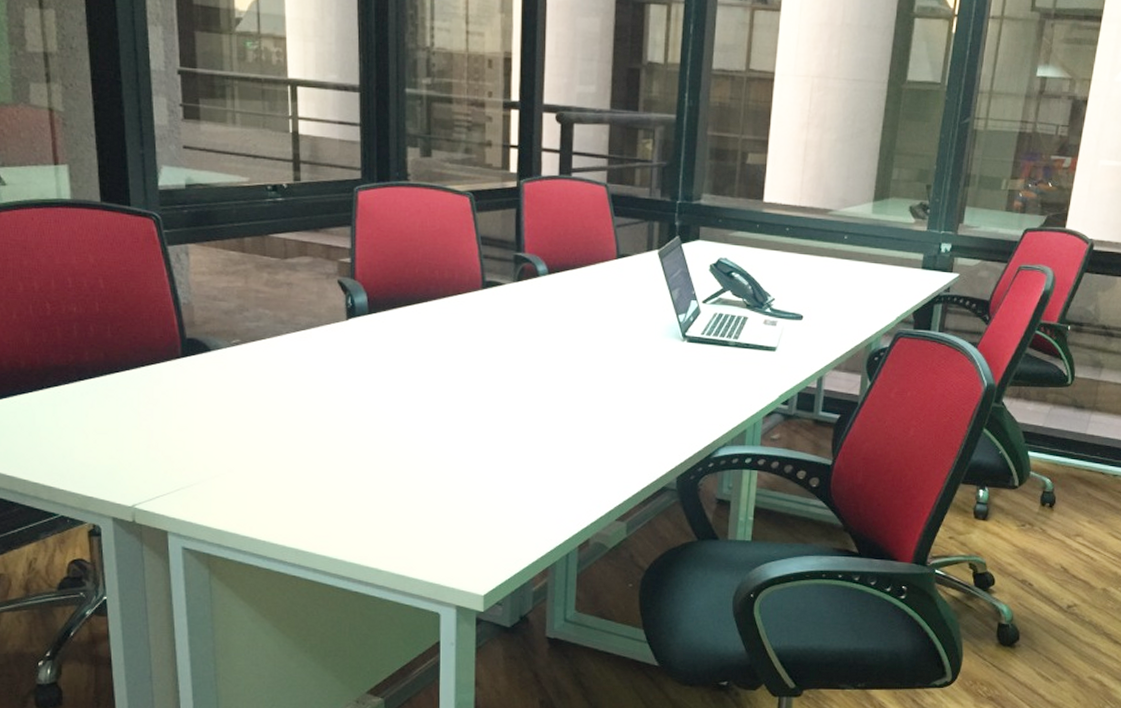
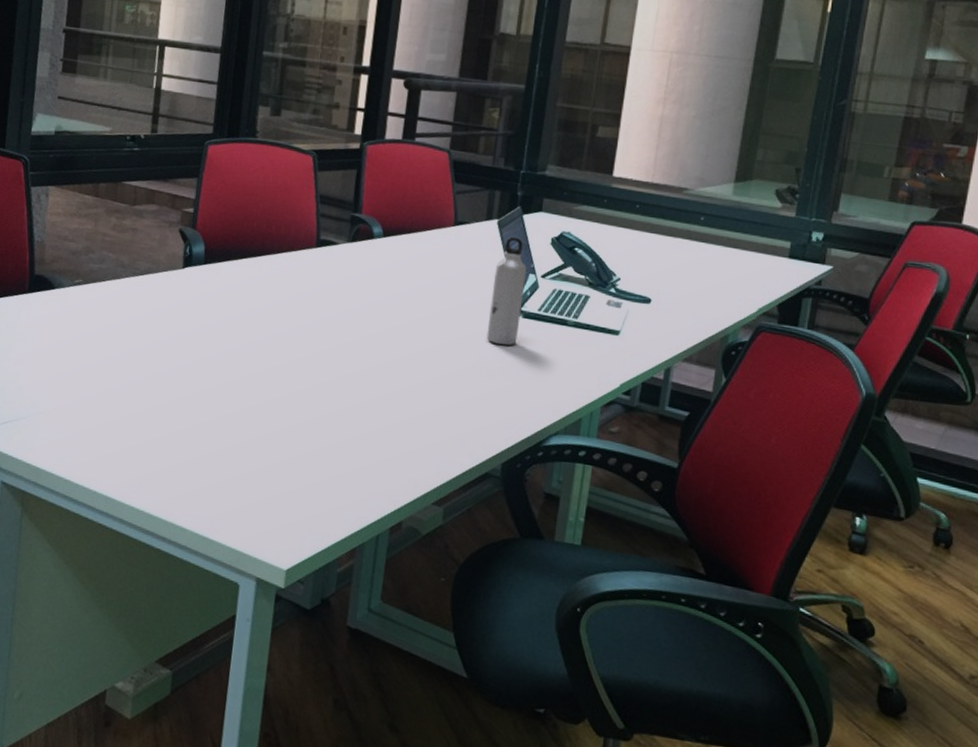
water bottle: none [655,266,688,370] -> present [486,236,527,346]

